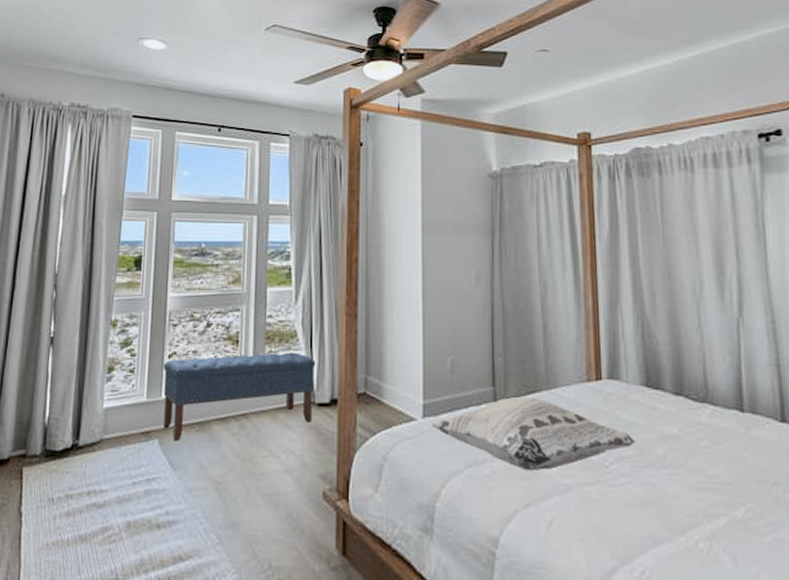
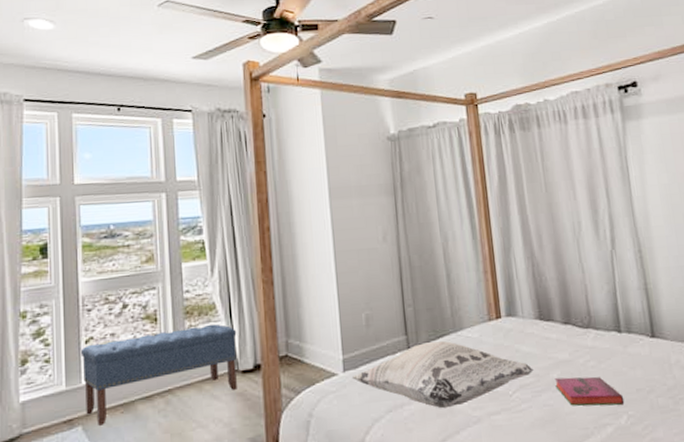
hardback book: none [659,454,743,496] -> present [554,376,625,406]

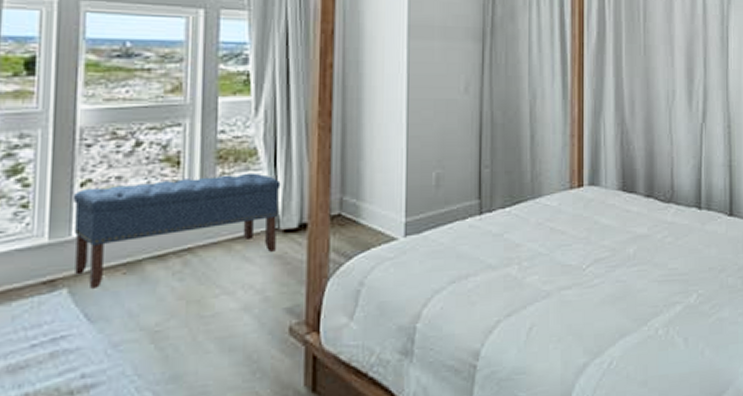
decorative pillow: present [351,341,534,409] -> none [413,208,610,282]
hardback book: present [554,376,625,406] -> none [630,252,696,284]

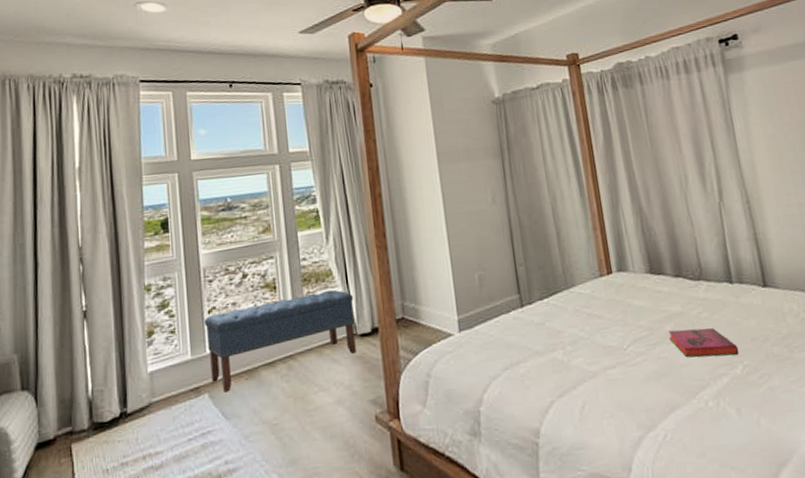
hardback book: none [630,252,696,284] -> present [668,327,739,358]

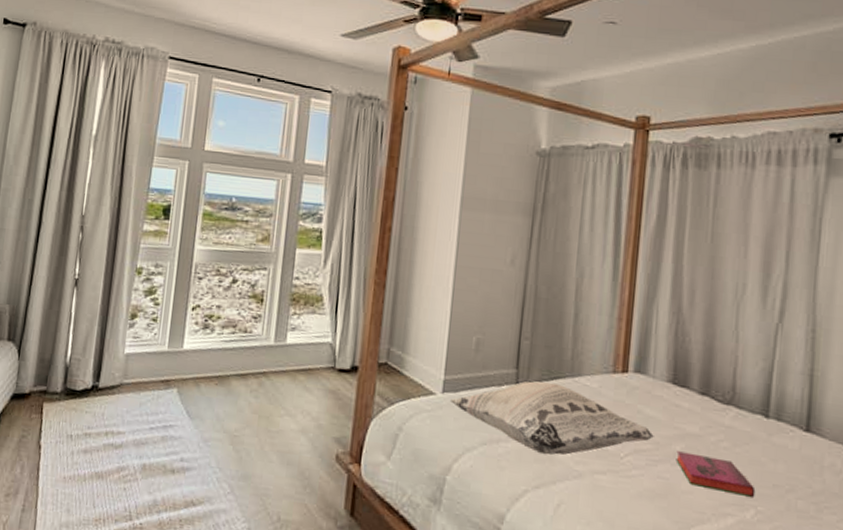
bench: present [203,289,356,393] -> none [183,312,340,392]
decorative pillow: none [467,298,647,365] -> present [449,381,654,455]

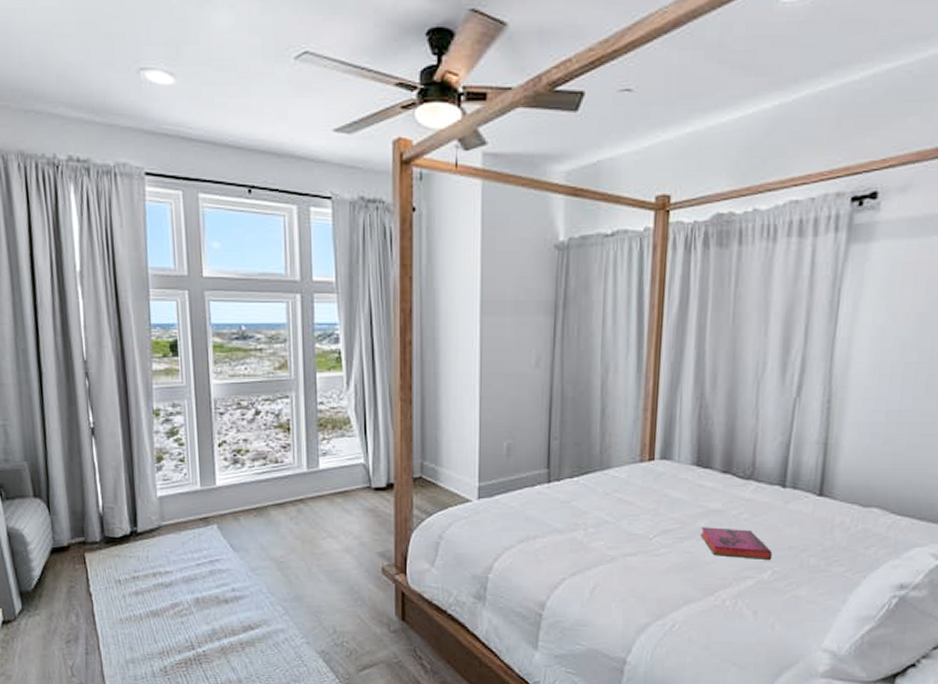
decorative pillow: present [449,381,654,455] -> none [485,478,680,545]

